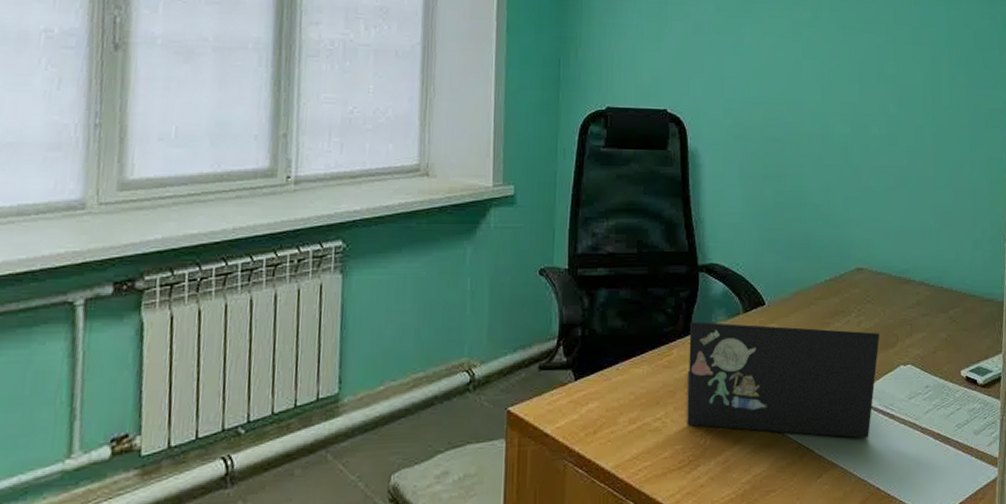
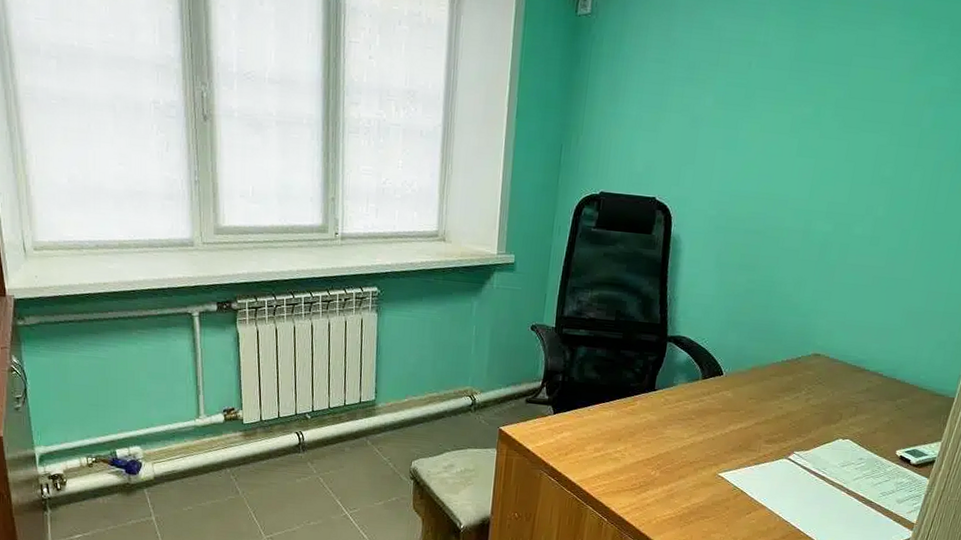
laptop: present [687,321,880,438] -> none [642,381,826,491]

